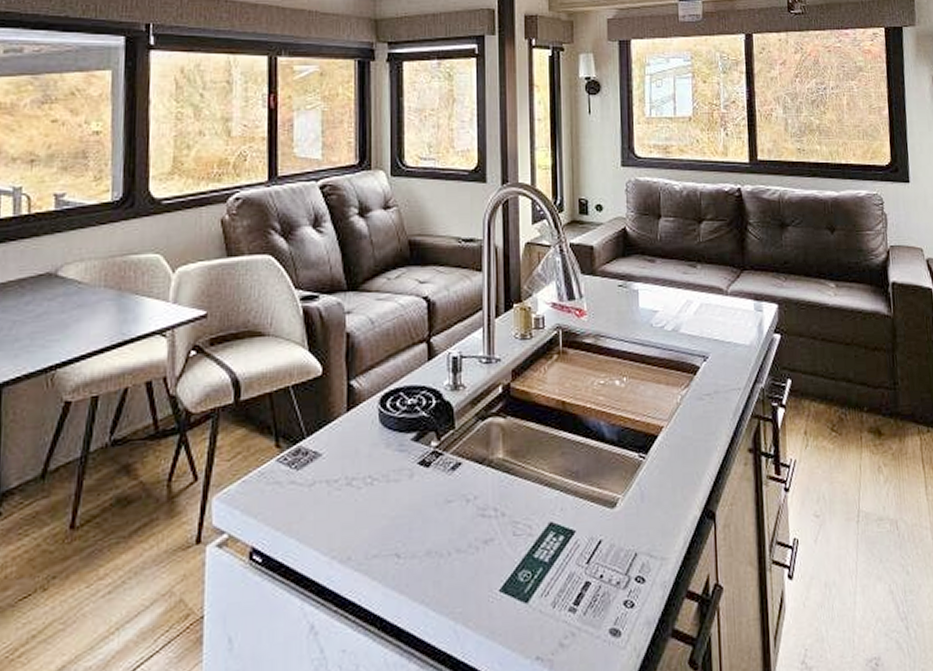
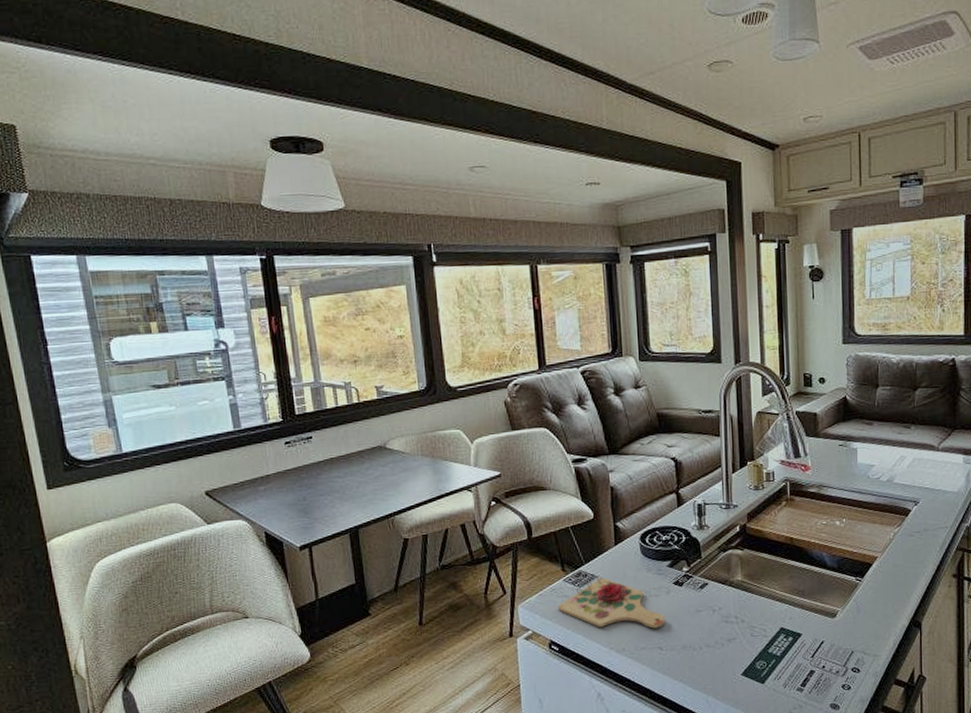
cutting board: none [266,454,405,527] -> present [558,576,665,629]

